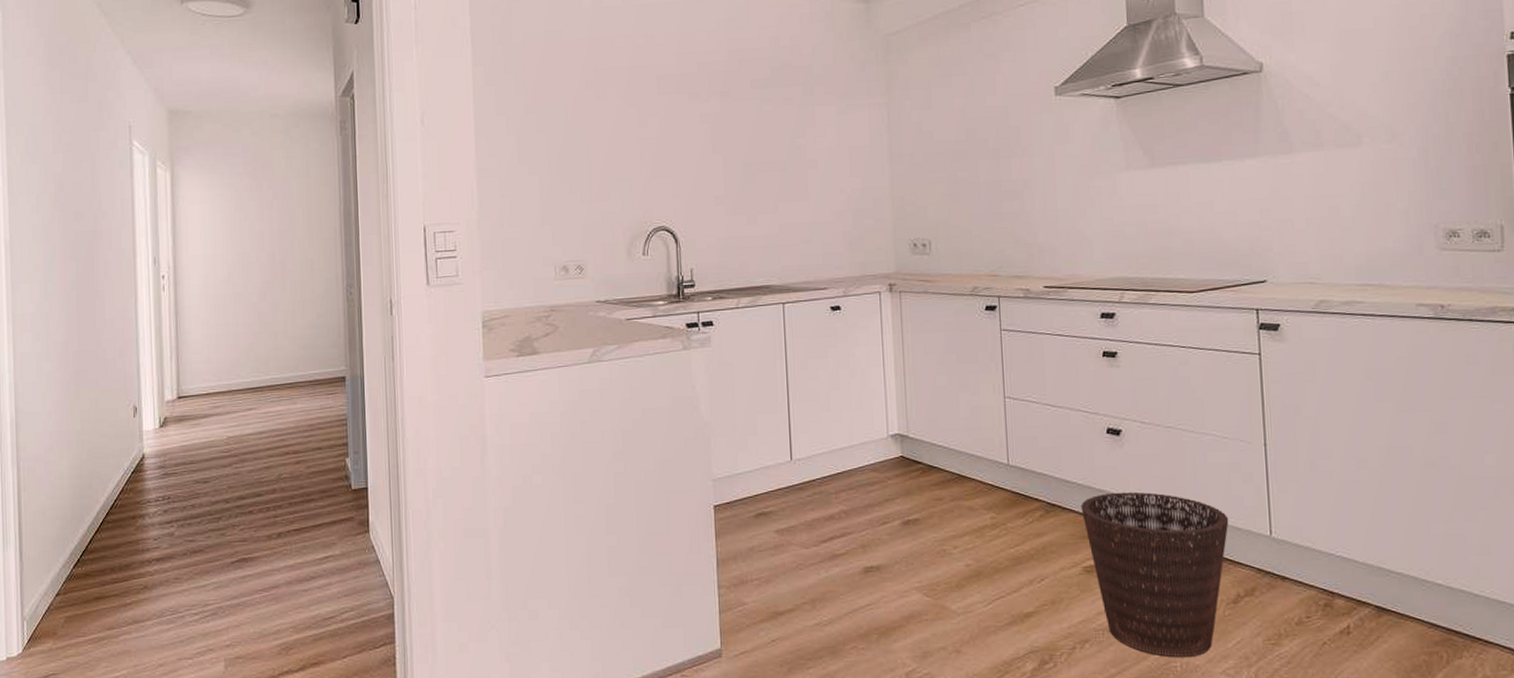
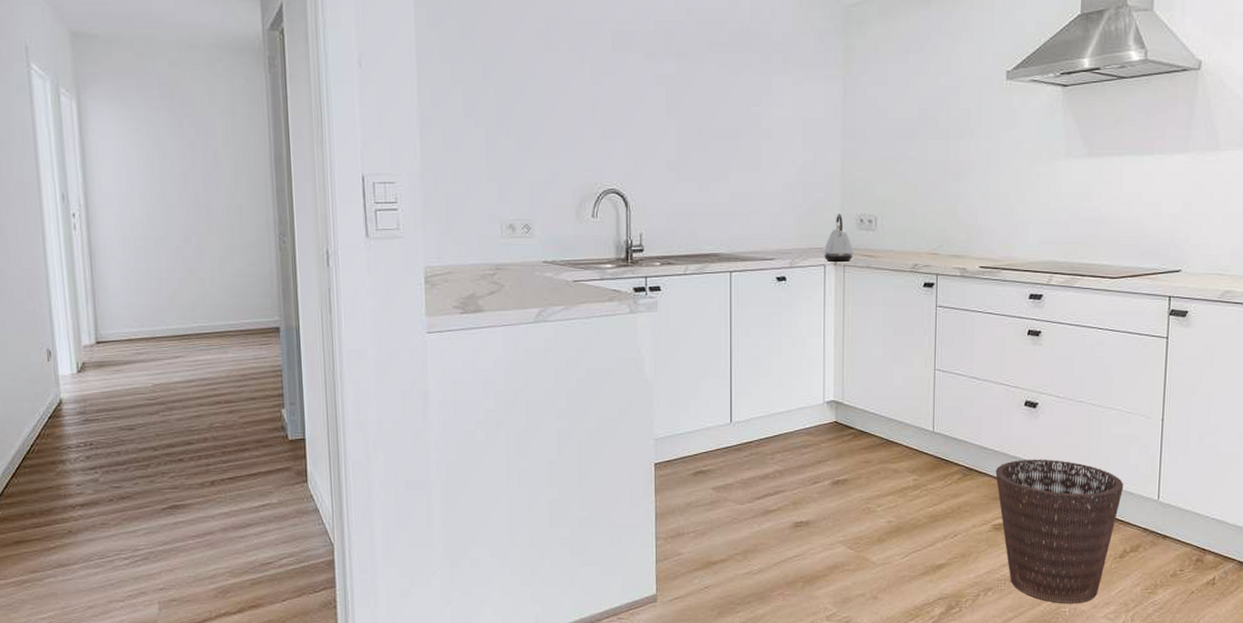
kettle: none [877,239,909,289] -> present [823,213,854,262]

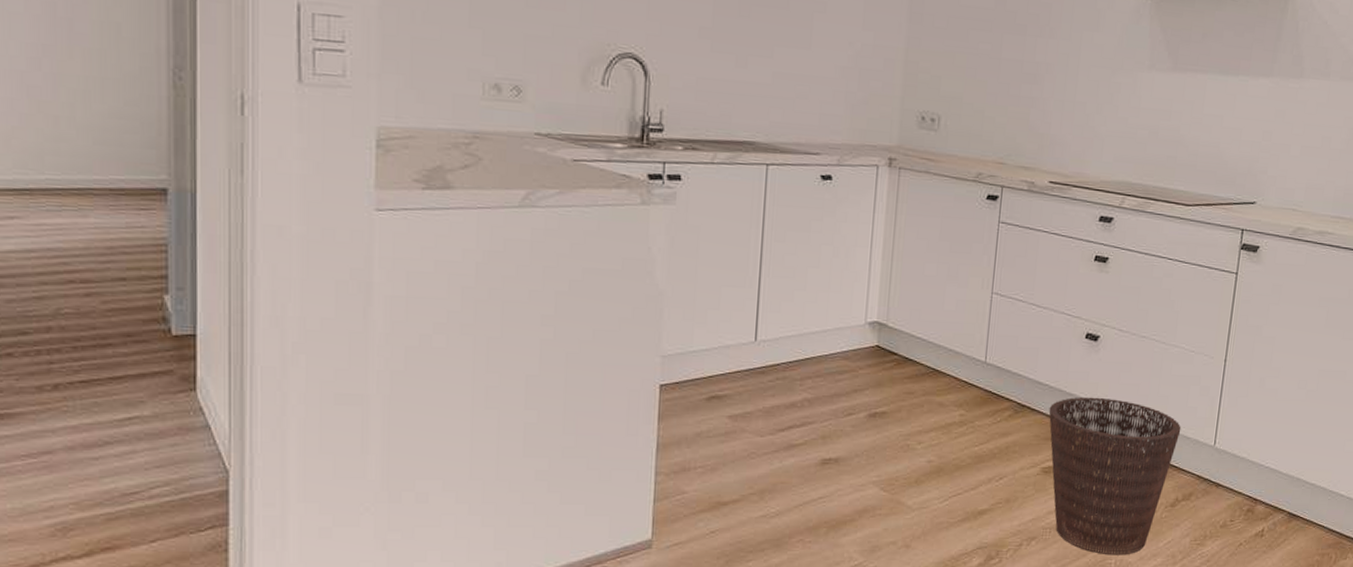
kettle: present [823,213,854,262] -> none [876,108,912,164]

